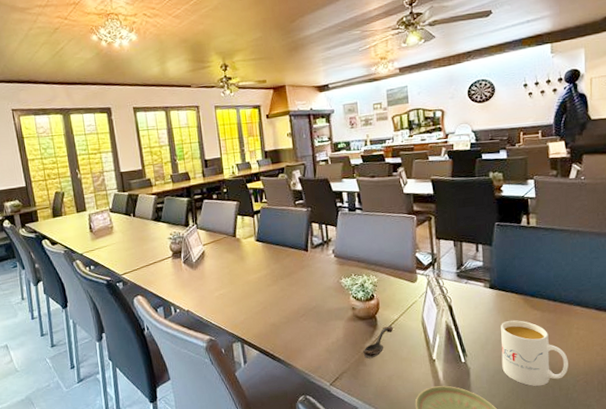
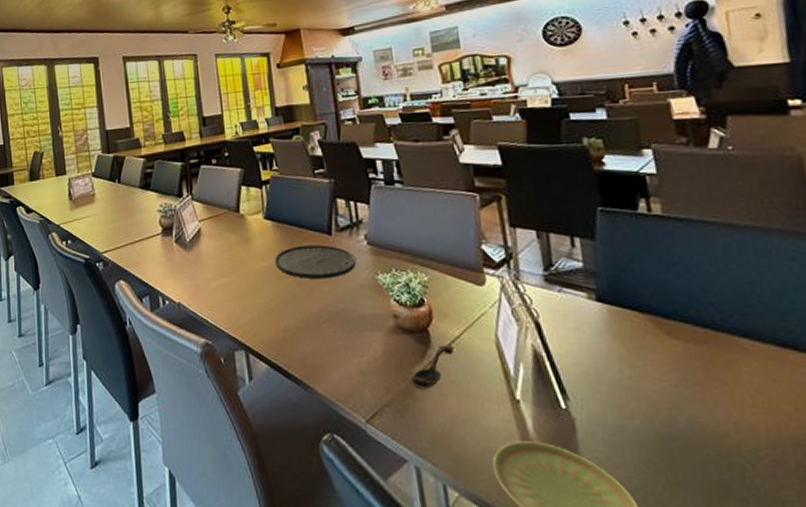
plate: none [264,259,325,286] -> present [275,245,356,280]
mug: present [501,320,569,386] -> none [619,351,741,458]

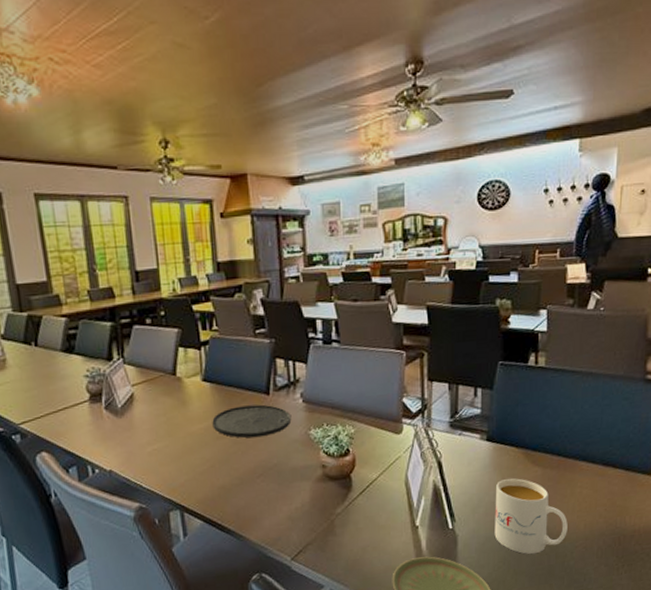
spoon: present [411,345,454,390] -> none [333,487,371,527]
mug: none [619,351,741,458] -> present [494,478,568,554]

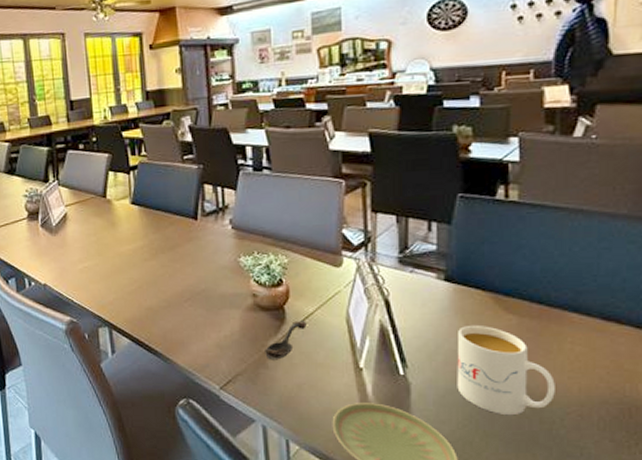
plate: present [212,404,290,438] -> none [140,229,219,262]
spoon: none [333,487,371,527] -> present [265,321,307,360]

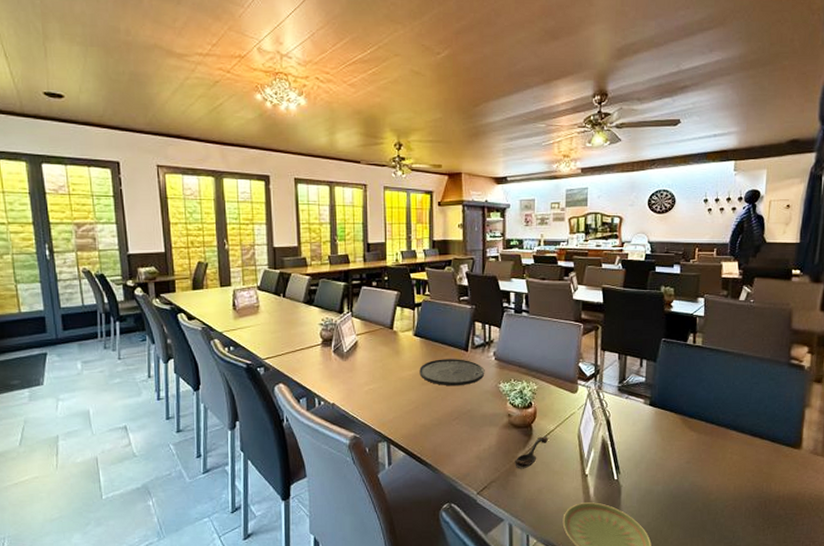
plate: none [140,229,219,262] -> present [419,359,484,386]
mug: present [457,324,555,414] -> none [654,439,719,509]

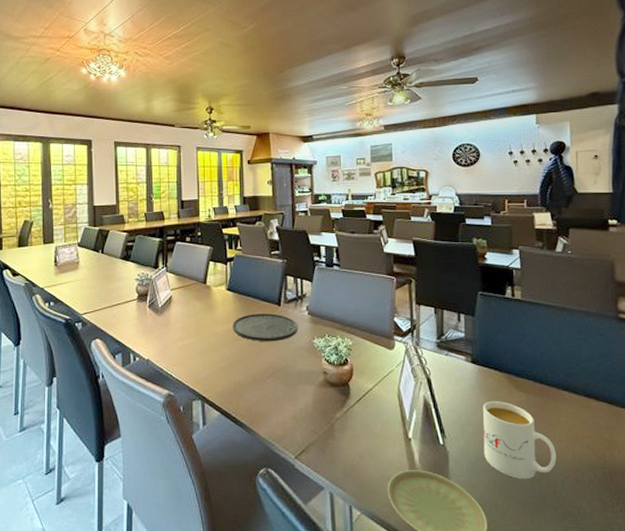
spoon: present [515,436,548,469] -> none [333,396,367,431]
mug: none [654,439,719,509] -> present [483,400,556,479]

